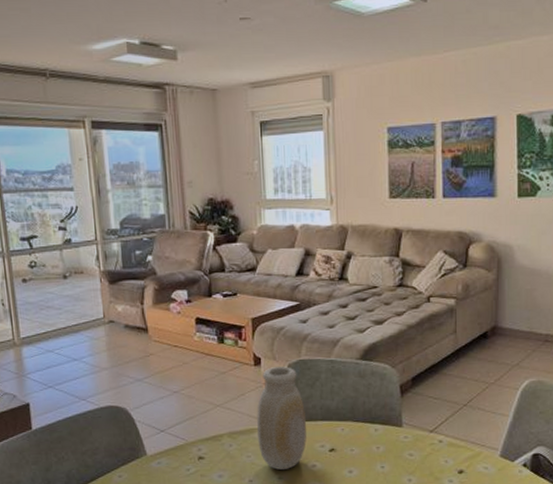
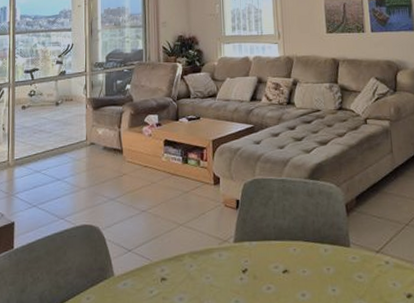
vase: present [257,367,307,470] -> none [216,186,262,292]

